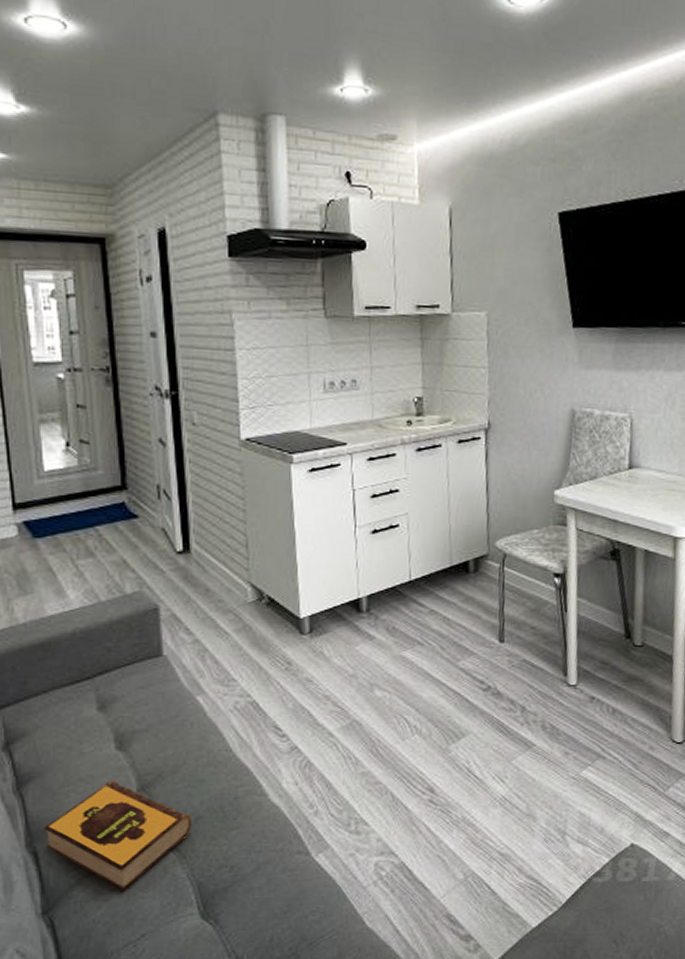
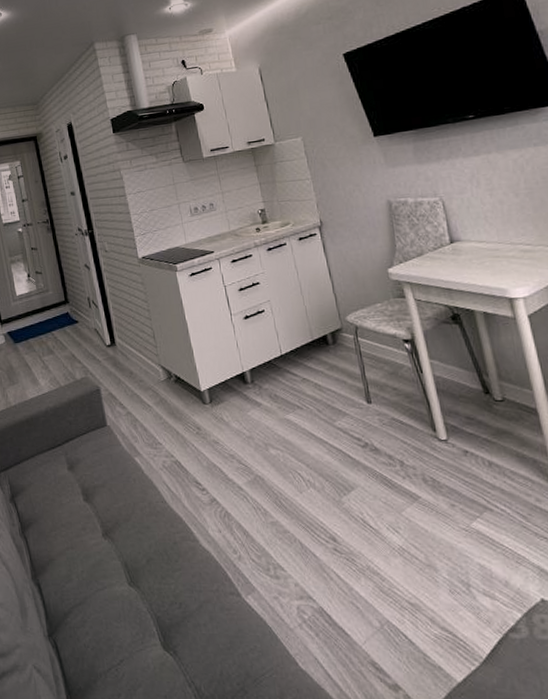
hardback book: present [44,781,192,891] -> none [42,527,146,621]

